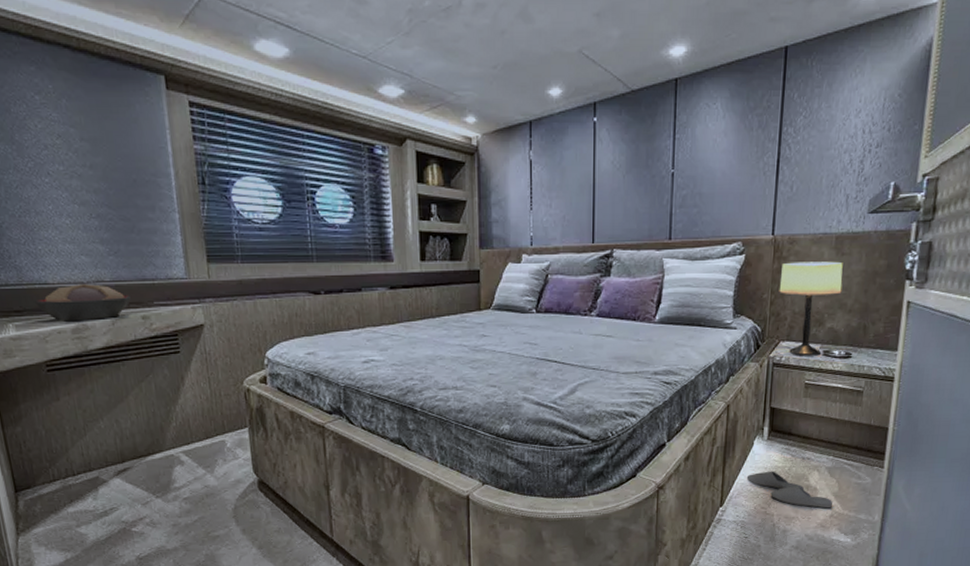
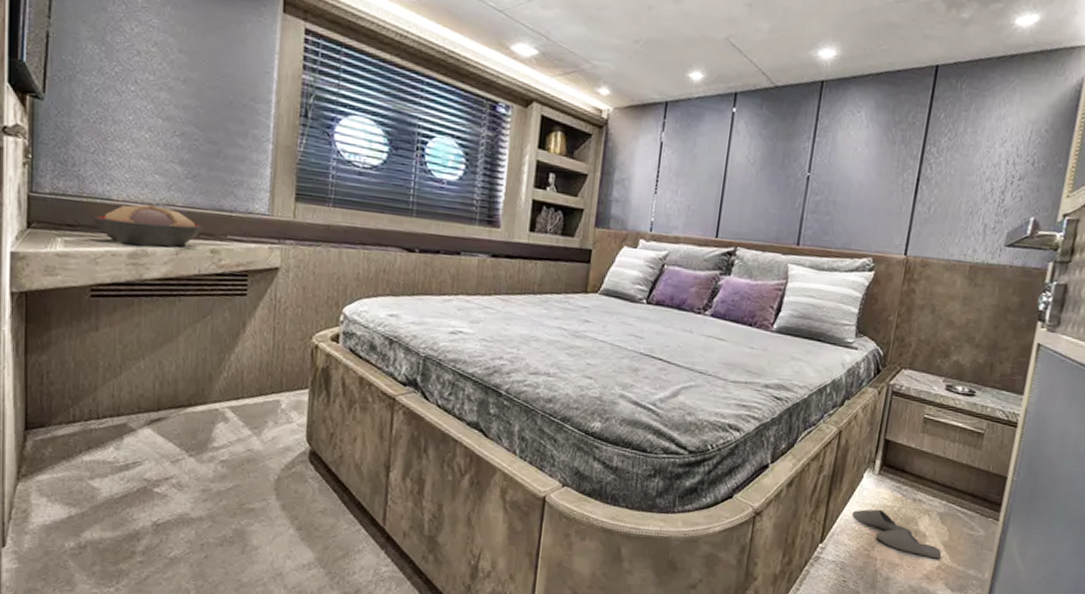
table lamp: present [779,261,843,356] -> none [906,286,975,390]

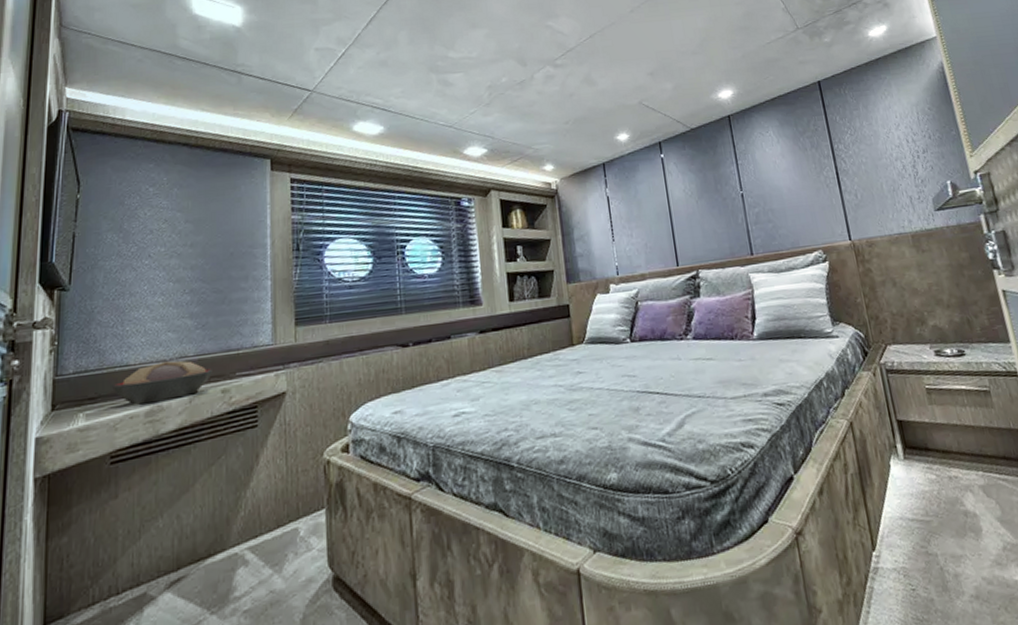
slippers: present [851,509,941,559] -> none [893,497,1002,540]

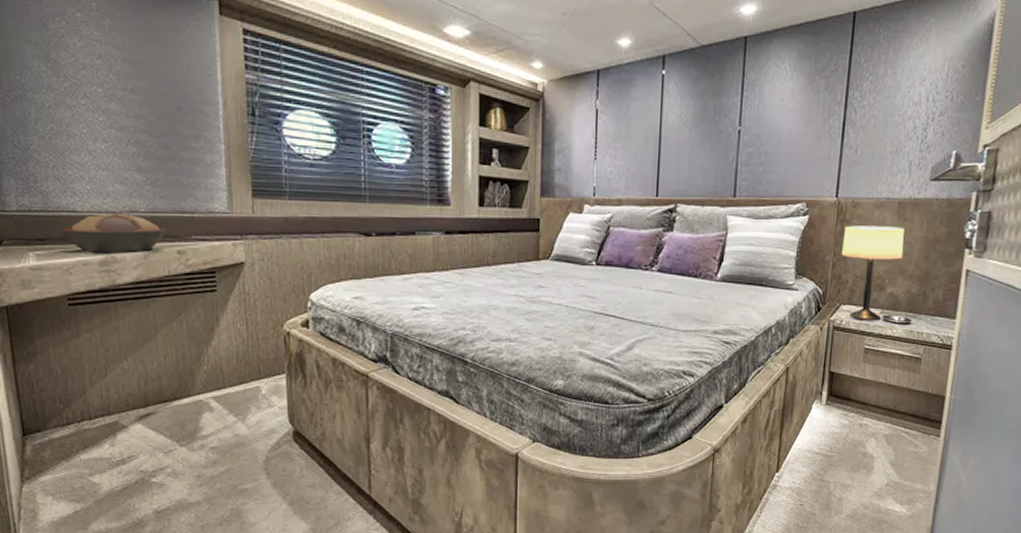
table lamp: none [867,258,934,359] -> present [841,225,905,321]

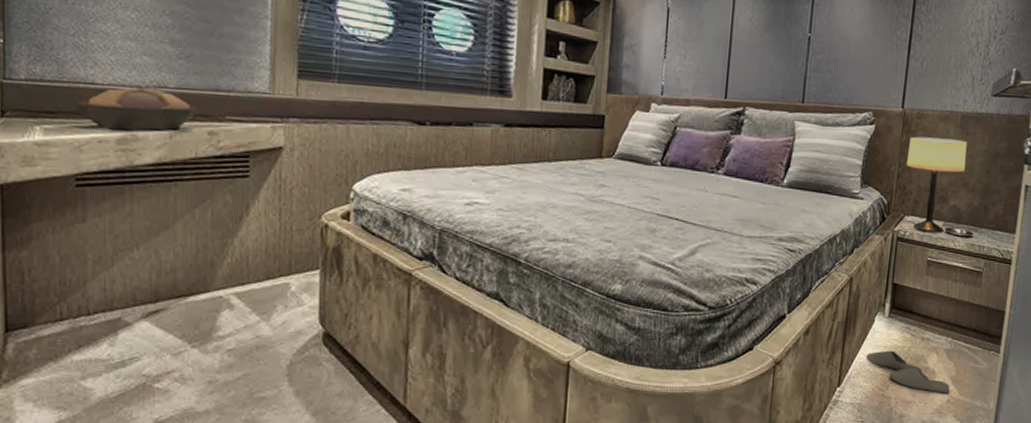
slippers: none [803,436,889,477] -> present [865,350,950,393]

